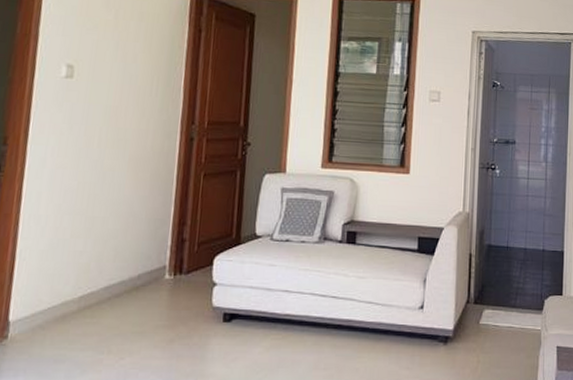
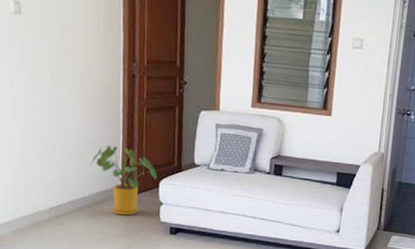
house plant: none [134,217,212,302] -> present [91,145,158,216]

